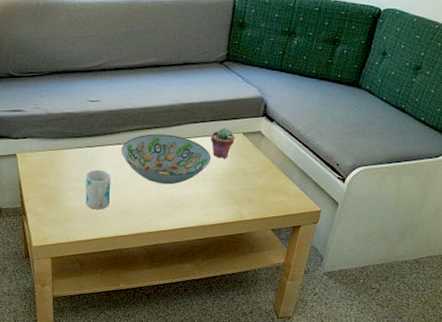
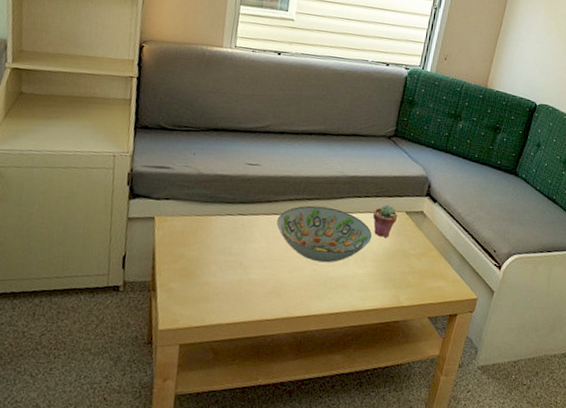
mug: present [85,169,111,210] -> none [229,241,263,288]

